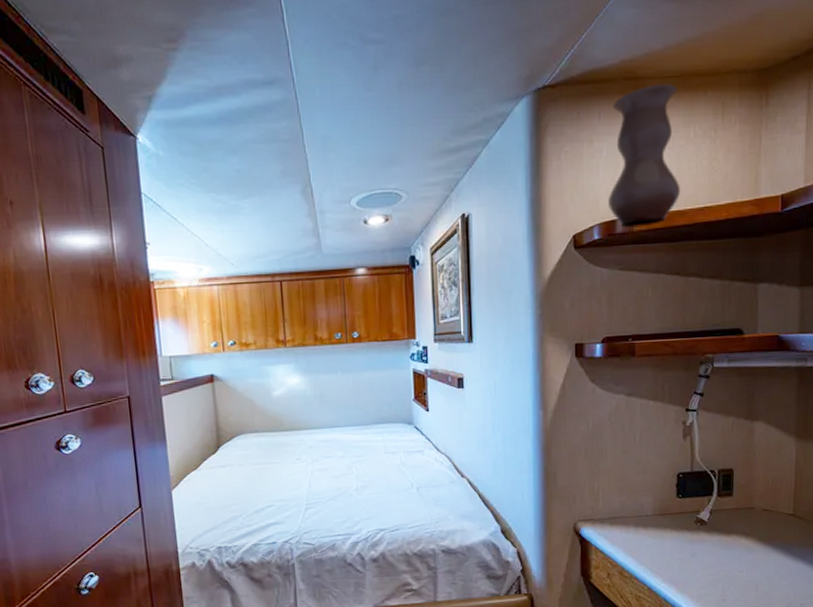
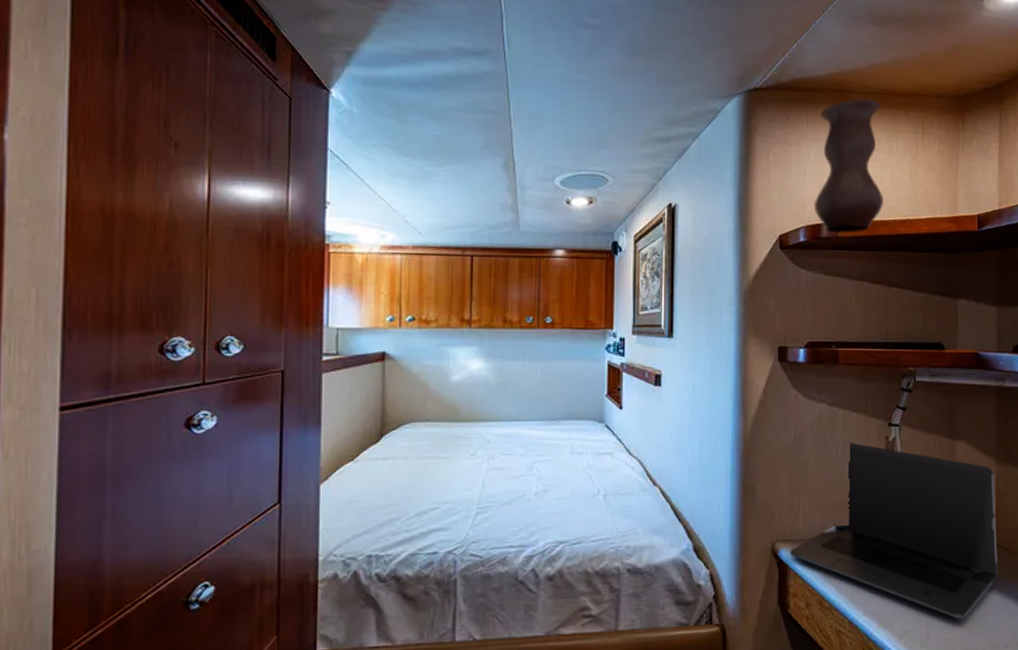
laptop computer: none [591,428,795,584] -> present [790,442,999,620]

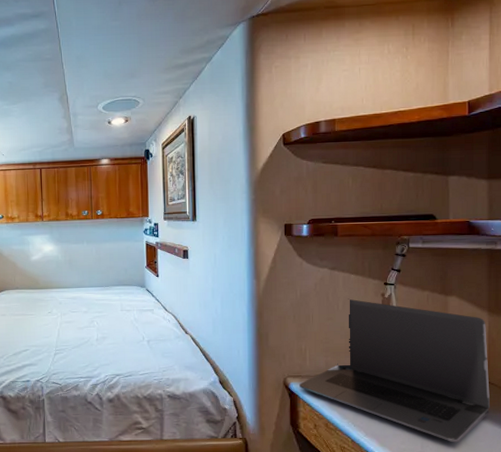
vase: present [814,98,884,234] -> none [312,10,377,129]

